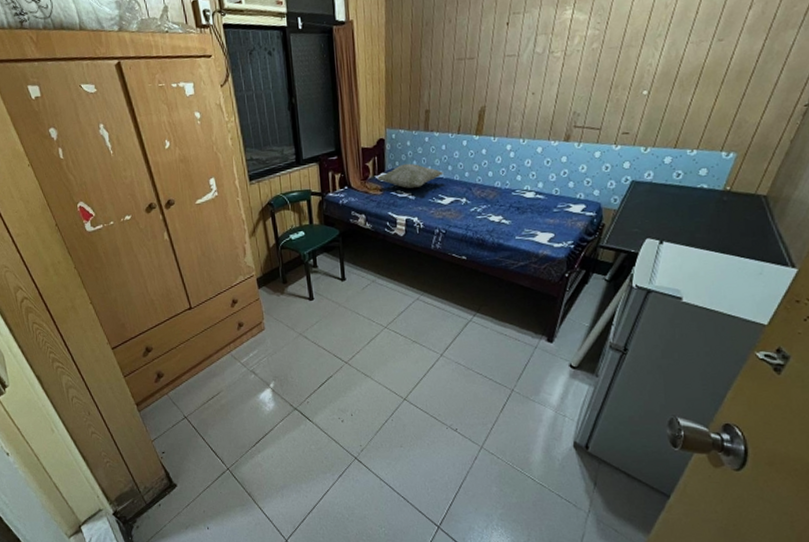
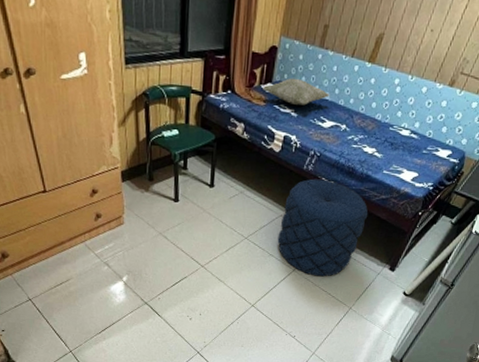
pouf: none [418,255,510,359] -> present [277,179,368,277]

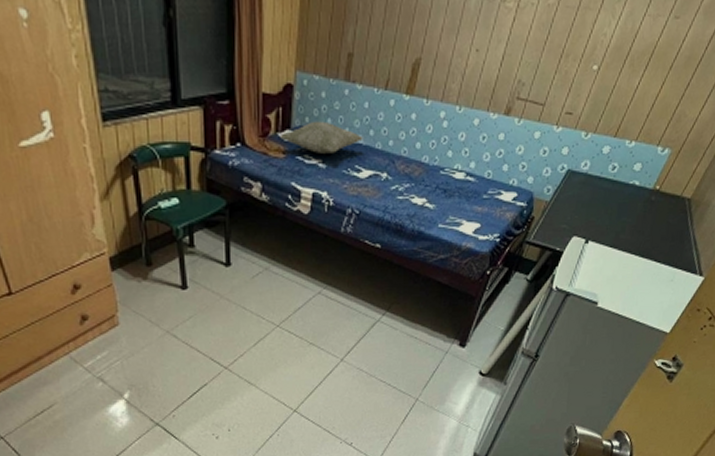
pouf: present [277,179,368,277] -> none [317,242,426,364]

